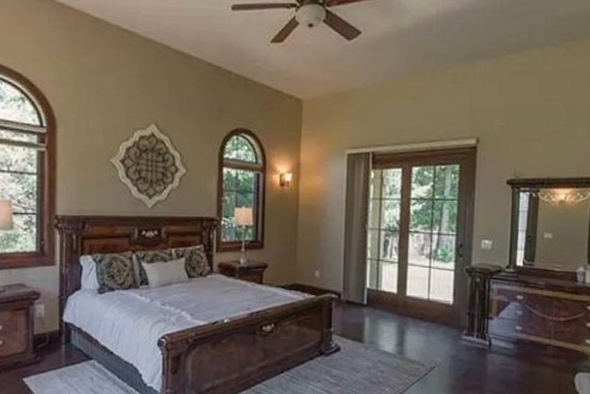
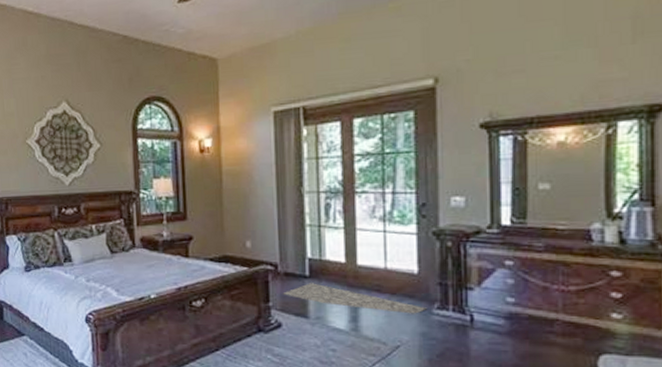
rug: none [343,311,458,340] -> present [282,283,427,314]

